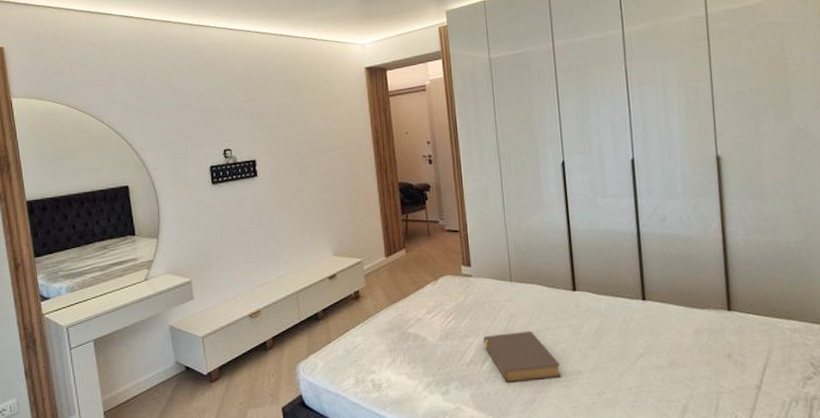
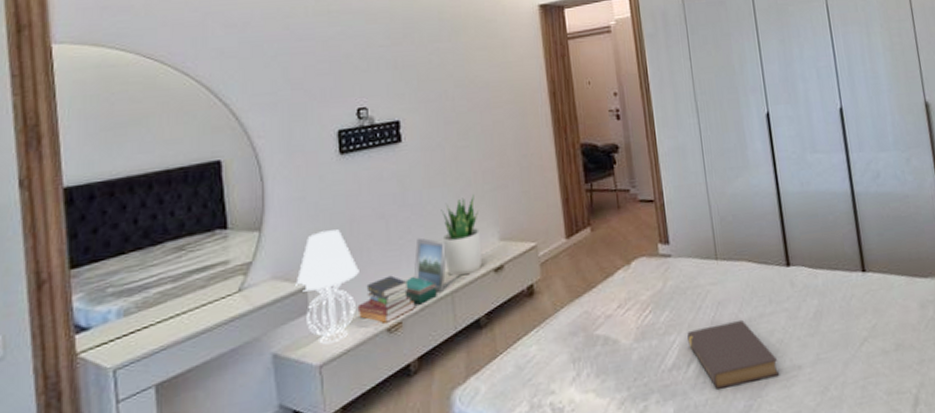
table lamp: none [184,240,228,323] -> present [296,229,359,345]
books: none [227,276,269,311] -> present [357,275,415,323]
jewelry box: none [261,278,286,299] -> present [404,276,437,305]
picture frame: none [268,250,293,291] -> present [413,238,447,292]
planter: none [288,219,320,281] -> present [441,195,483,277]

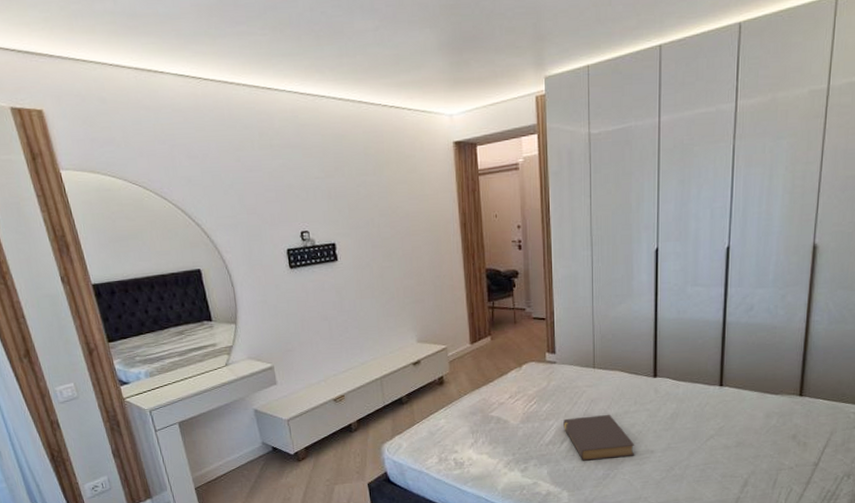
table lamp: present [296,229,359,345] -> none [265,326,311,407]
books: present [357,275,415,323] -> none [311,362,353,395]
jewelry box: present [404,276,437,305] -> none [345,364,370,384]
picture frame: present [413,238,447,292] -> none [351,336,377,377]
planter: present [441,195,483,277] -> none [371,306,404,367]

